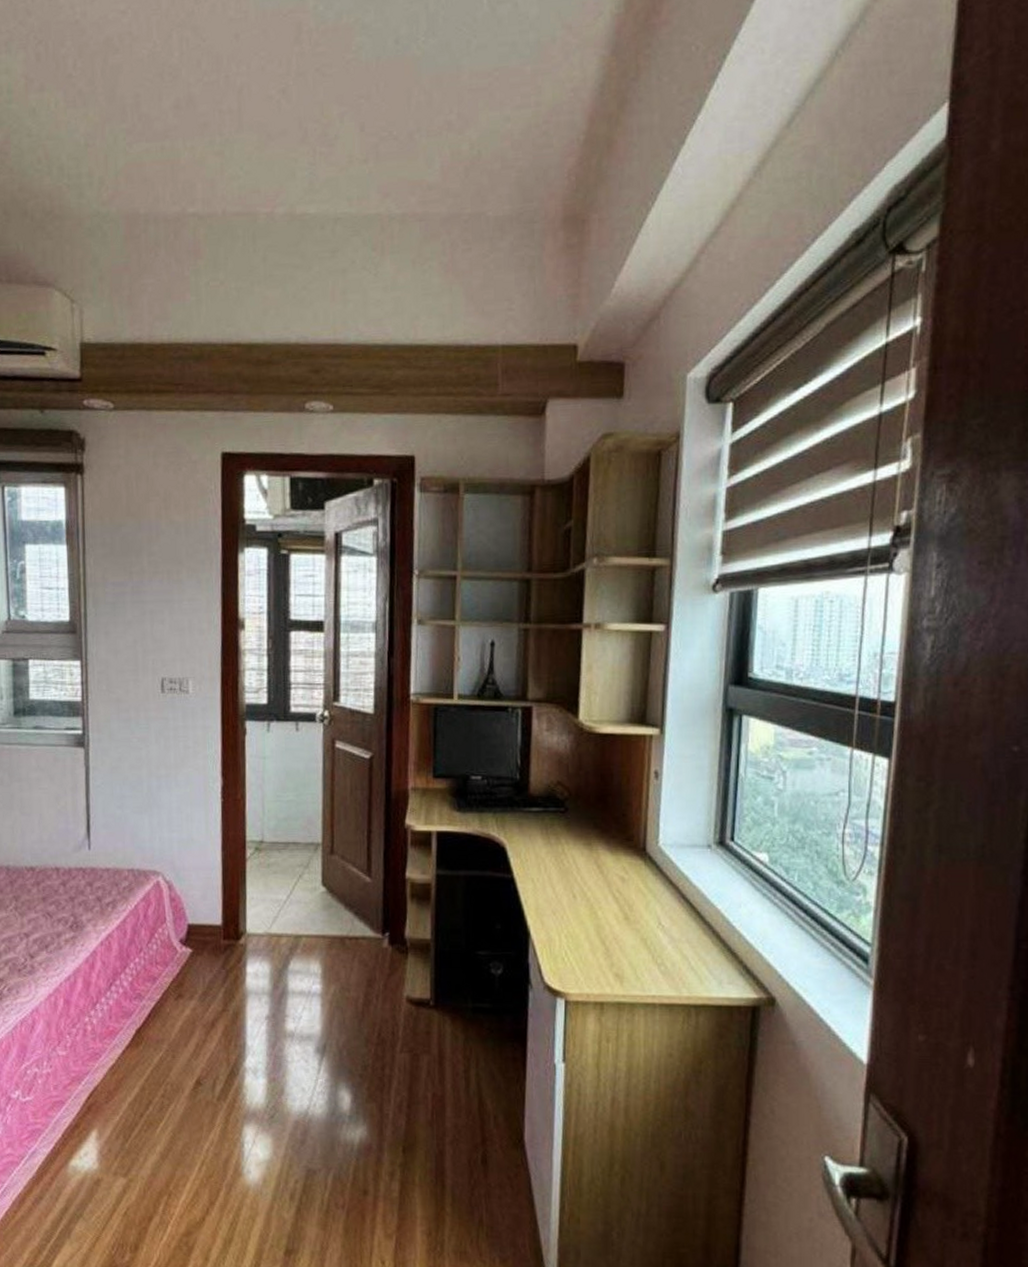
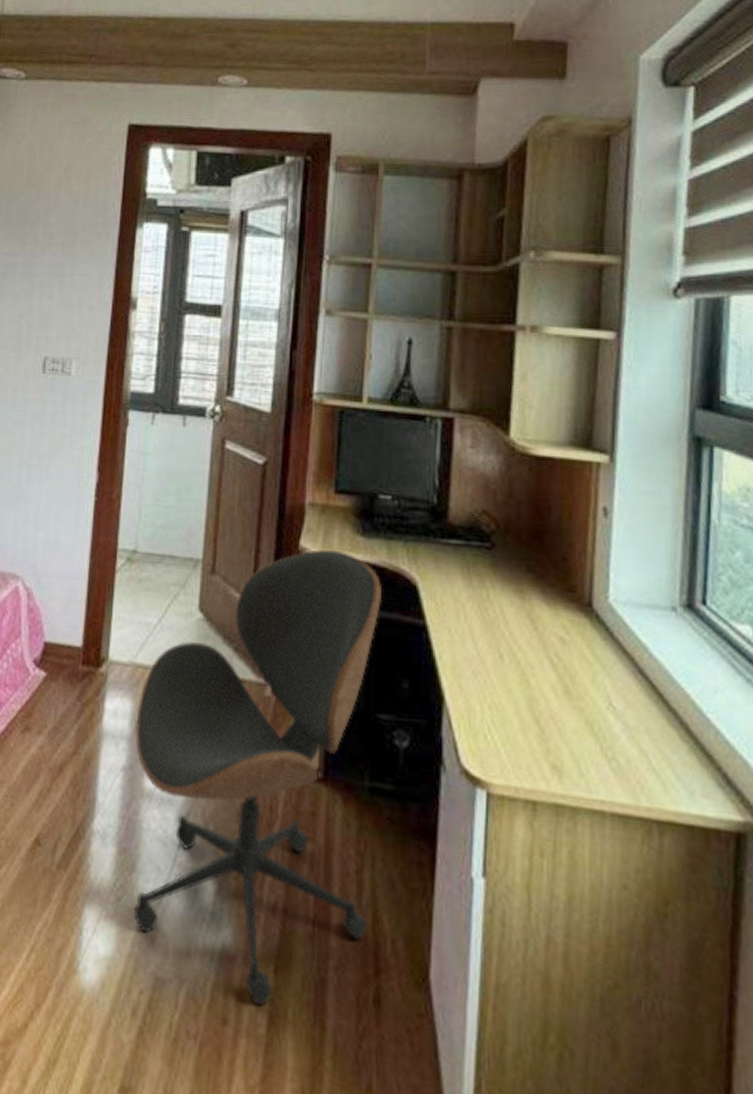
office chair: none [274,824,476,1177] -> present [133,548,381,1006]

